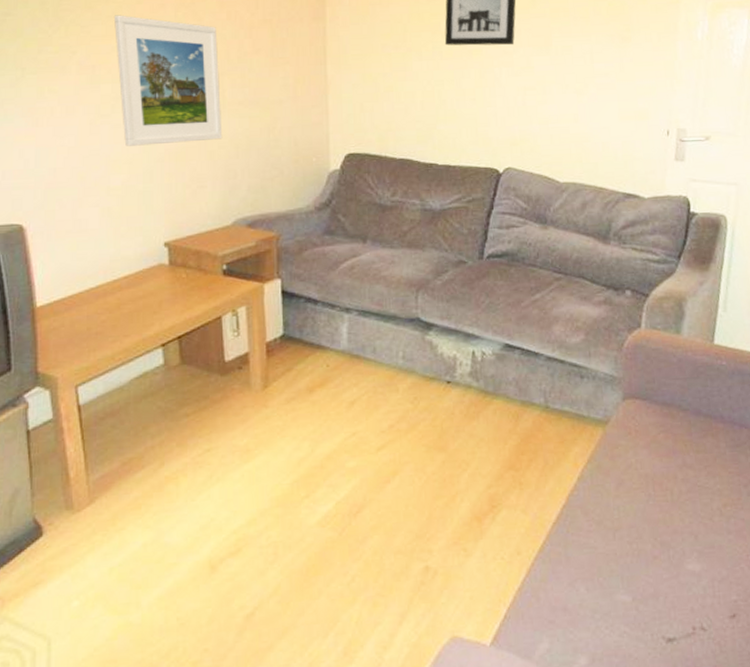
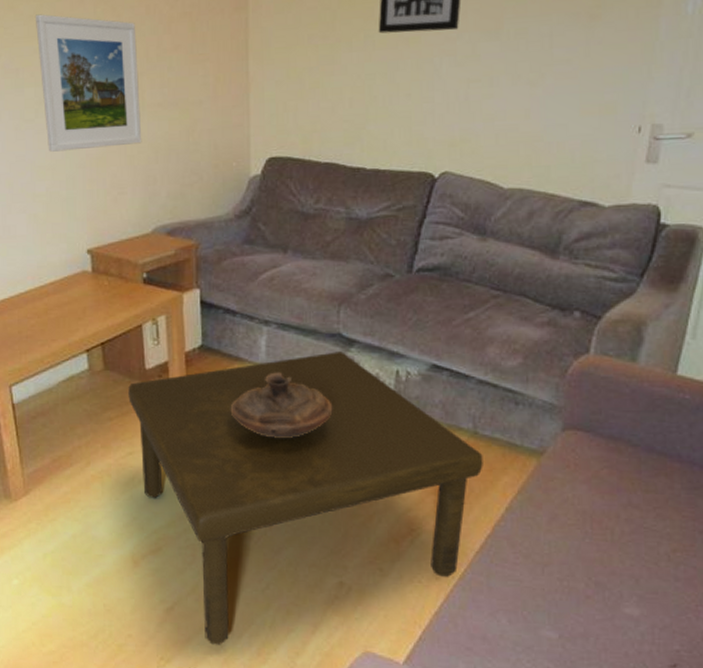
coffee table: none [206,335,556,649] -> present [128,351,483,645]
decorative bowl: none [312,358,414,424] -> present [230,372,333,438]

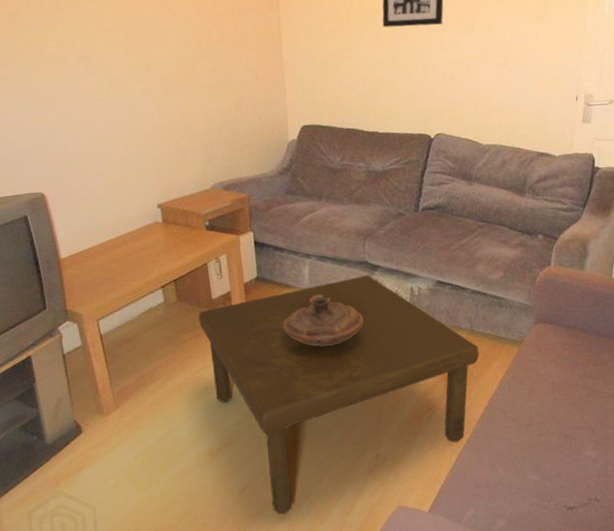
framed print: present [34,14,142,152] -> none [101,11,199,125]

